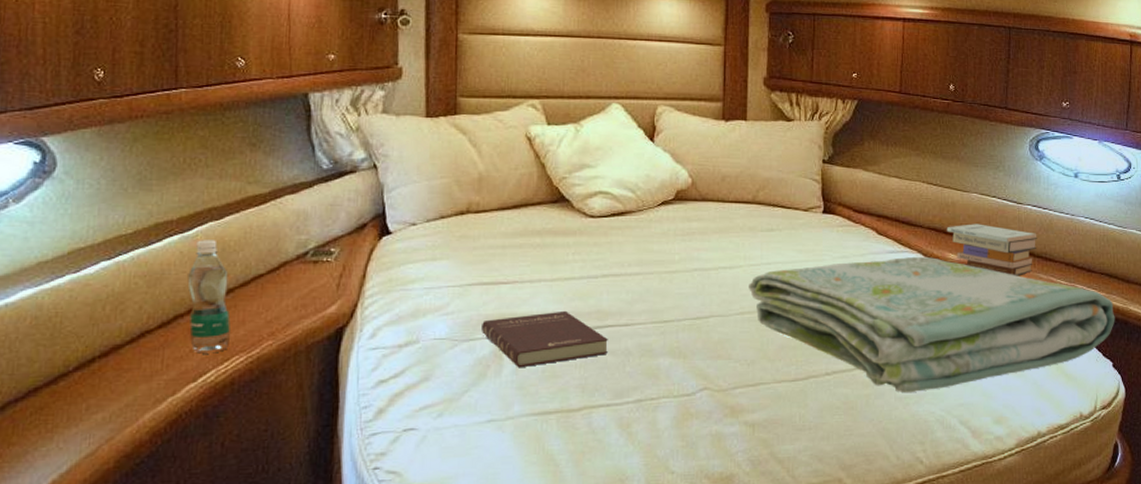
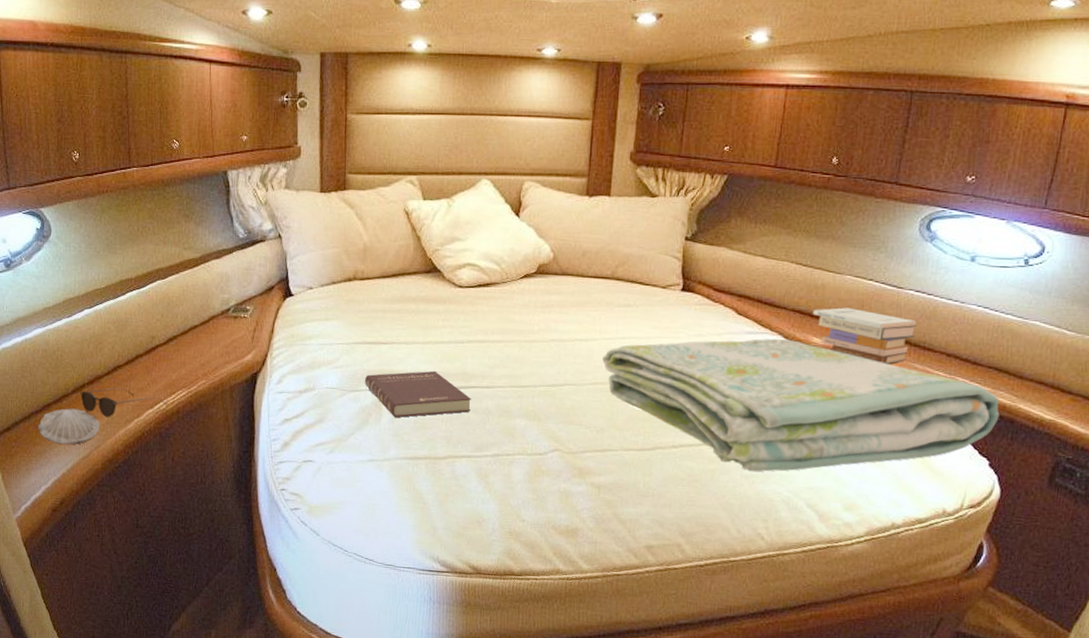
seashell: none [15,391,115,442] -> present [37,408,100,445]
sunglasses: none [87,358,218,399] -> present [80,387,168,418]
bottle: present [187,240,231,354] -> none [144,295,176,387]

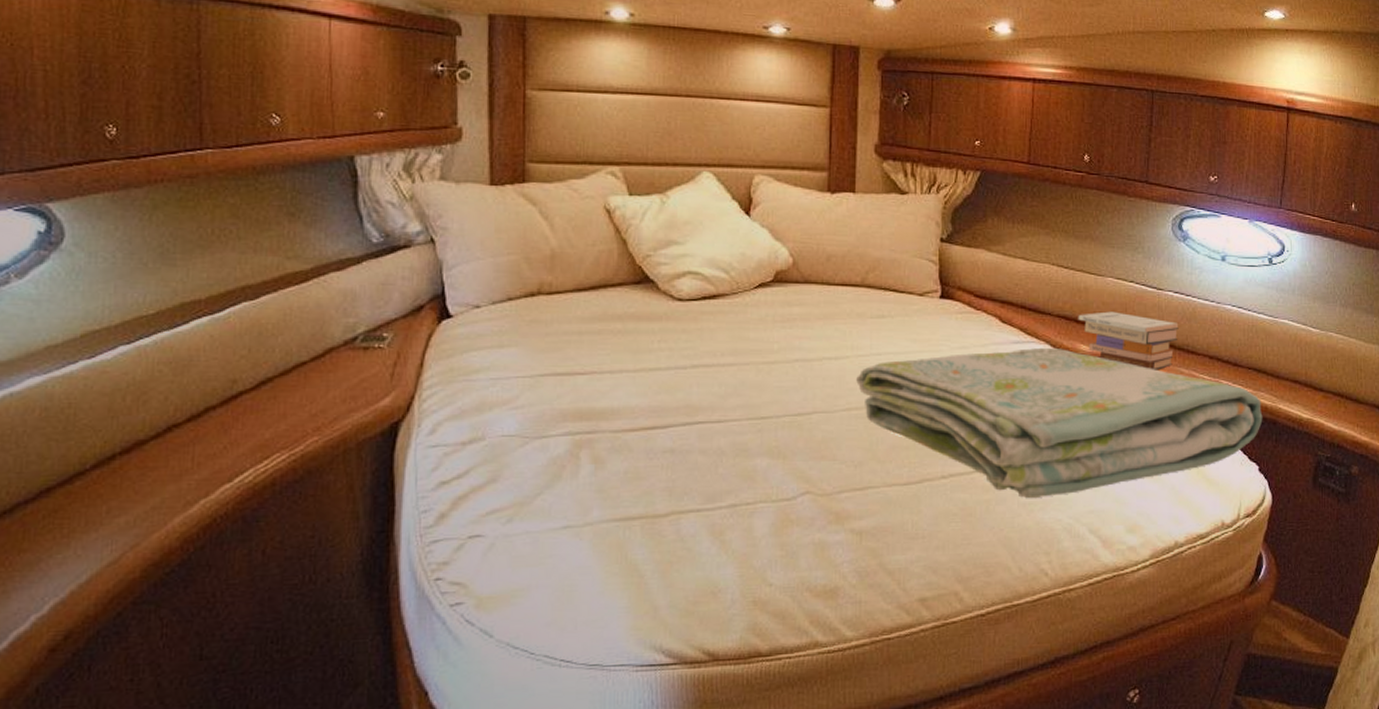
seashell: present [37,408,100,445] -> none [26,492,140,548]
sunglasses: present [80,387,168,418] -> none [107,455,256,501]
book: present [365,370,471,418] -> none [556,405,698,469]

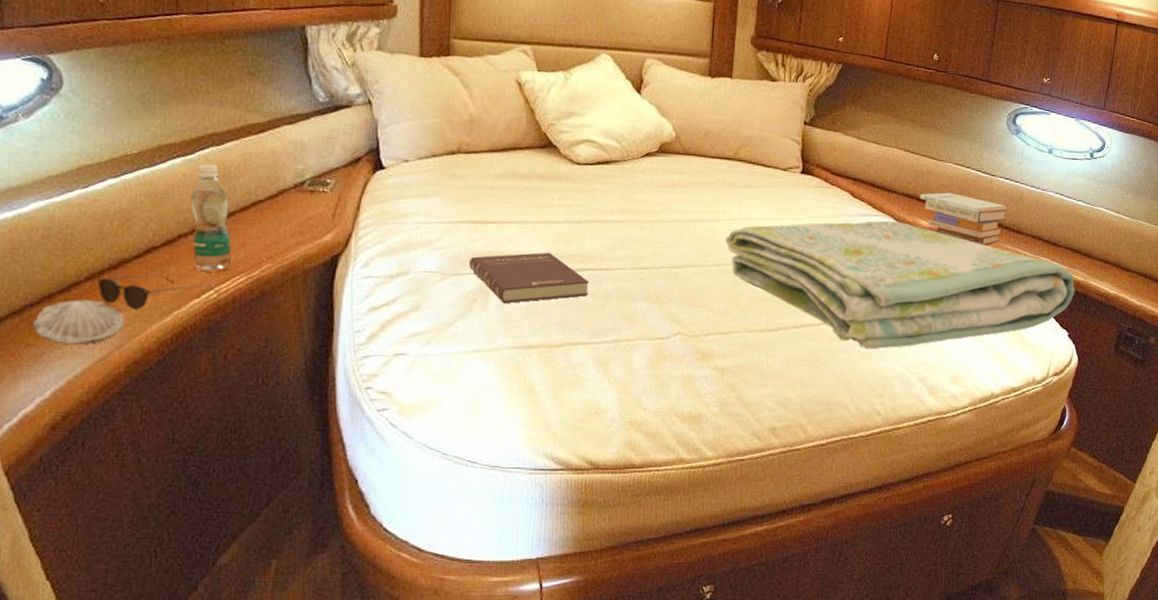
seashell: none [26,492,140,548] -> present [32,299,124,345]
sunglasses: none [107,455,256,501] -> present [97,273,220,310]
bottle: none [219,322,271,451] -> present [190,164,232,273]
book: none [556,405,698,469] -> present [469,252,589,304]

